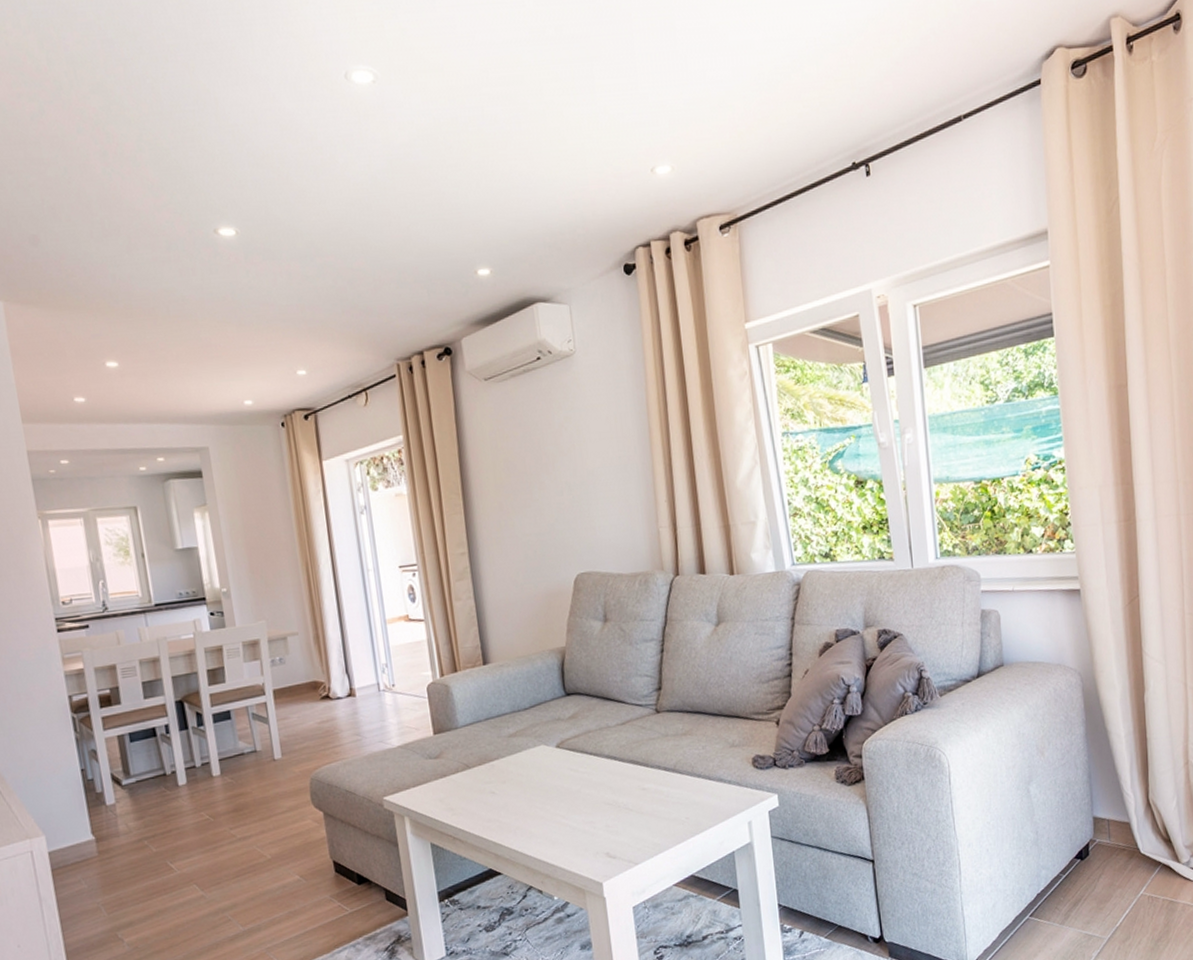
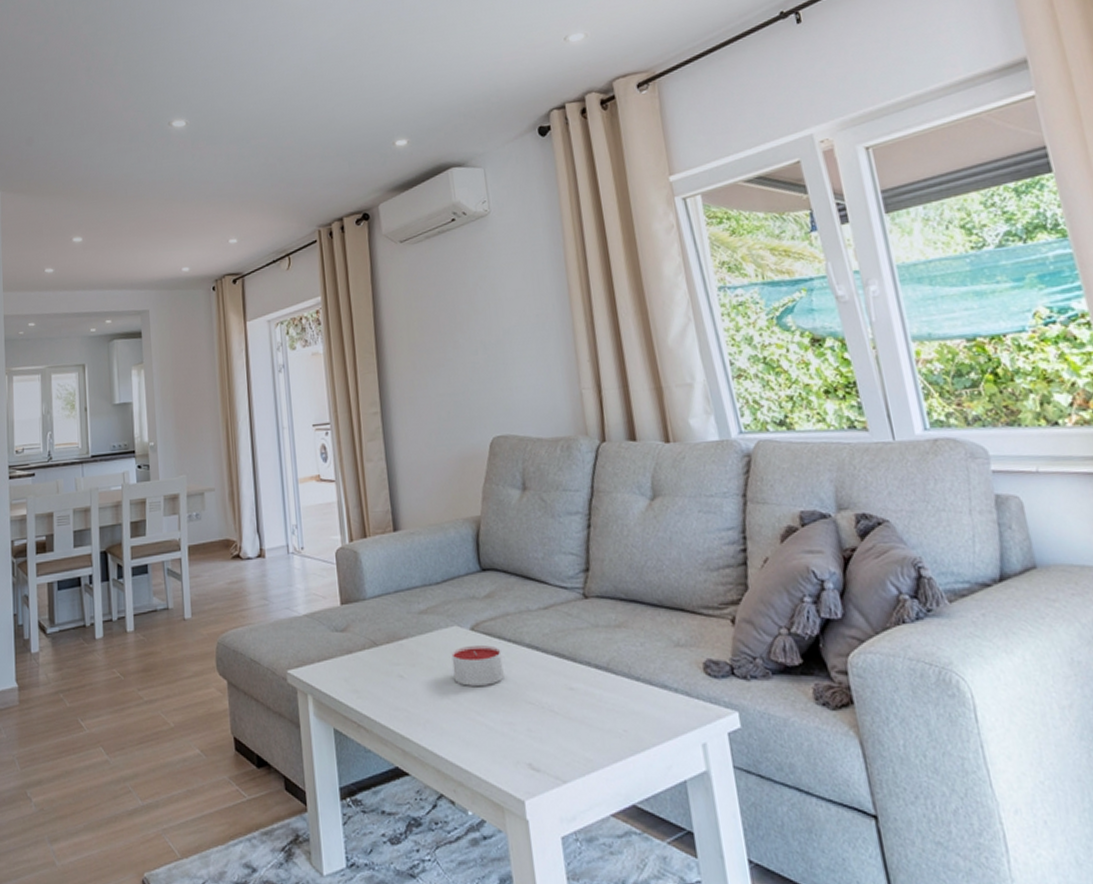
candle: none [539,759,586,795] -> present [451,644,504,686]

